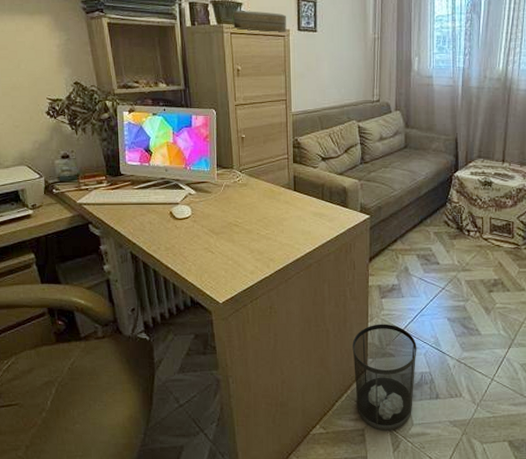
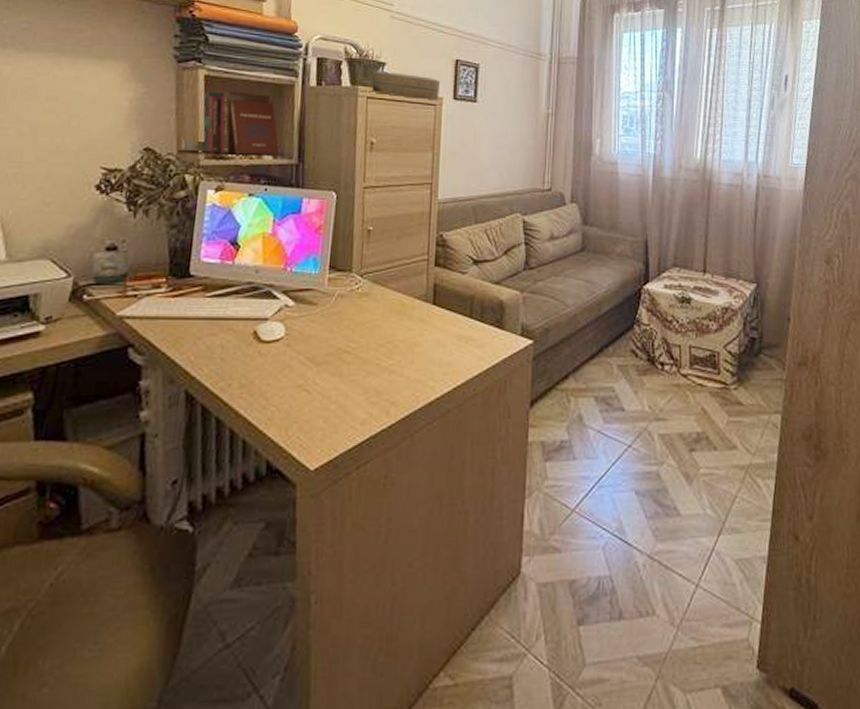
books: none [98,34,171,85] -> present [181,90,280,156]
waste bin: present [352,324,417,431] -> none [500,500,593,677]

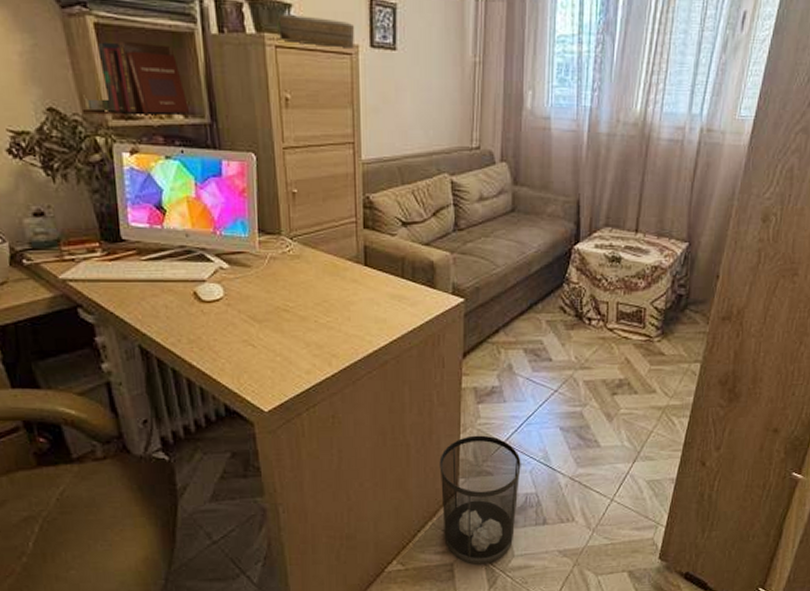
waste bin: none [500,500,593,677] -> present [439,435,521,565]

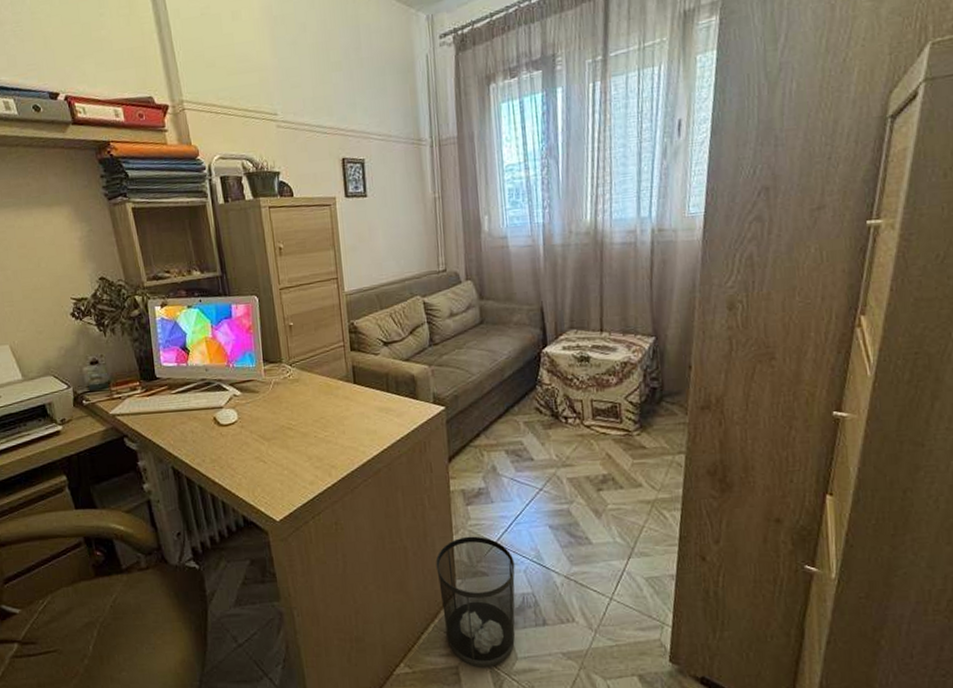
books: present [83,40,190,116] -> none [125,217,205,276]
decorative box: present [278,13,355,48] -> none [270,179,332,202]

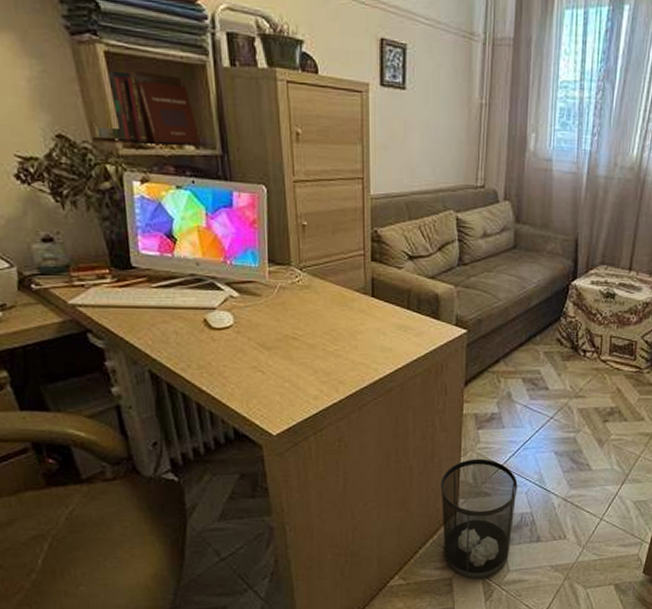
books: none [125,217,205,276] -> present [93,70,202,145]

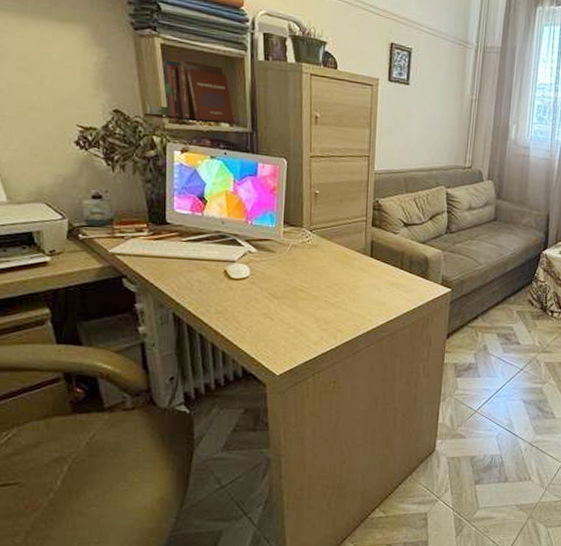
waste bin: present [441,458,518,579] -> none [421,403,490,514]

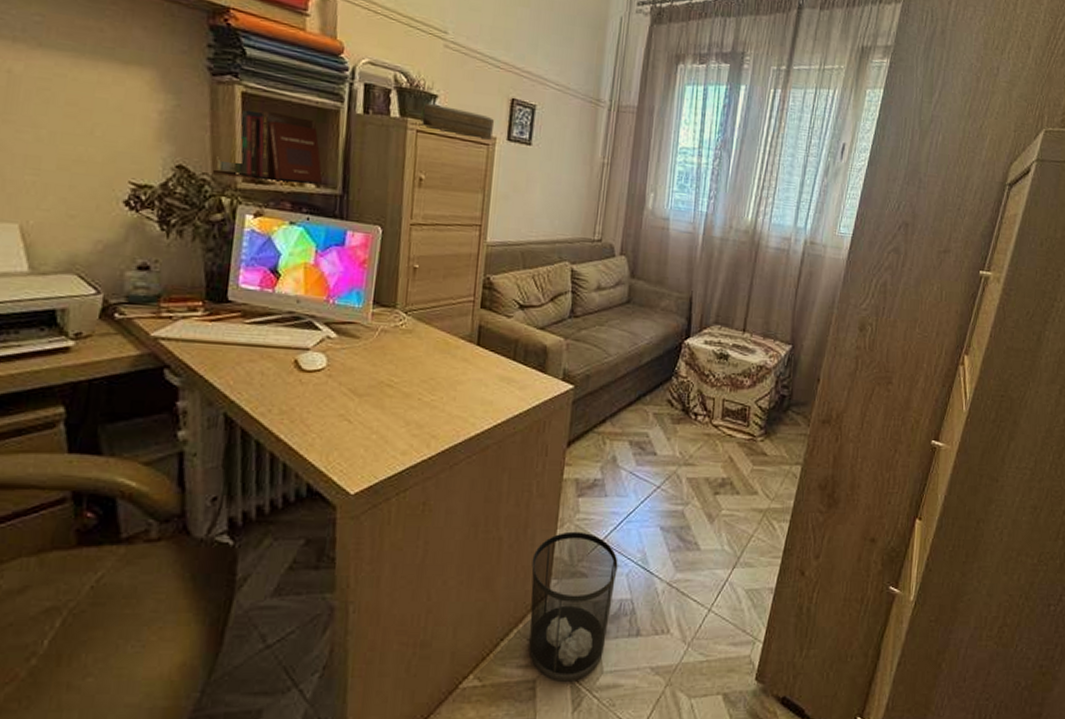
decorative box: none [314,49,377,81] -> present [421,102,495,140]
waste bin: none [421,403,490,514] -> present [529,531,618,682]

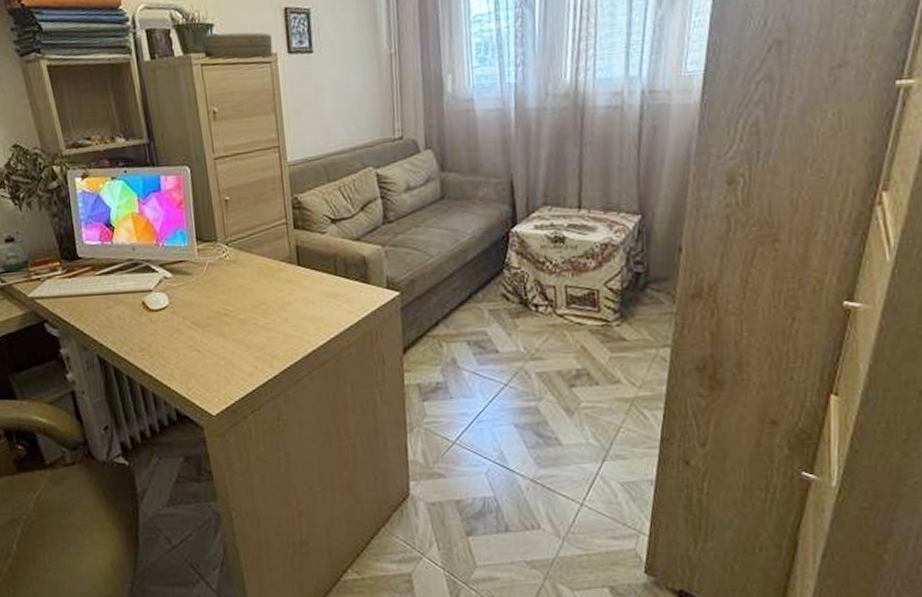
books: present [216,110,323,184] -> none [41,77,131,143]
waste bin: present [529,531,618,682] -> none [387,434,476,575]

